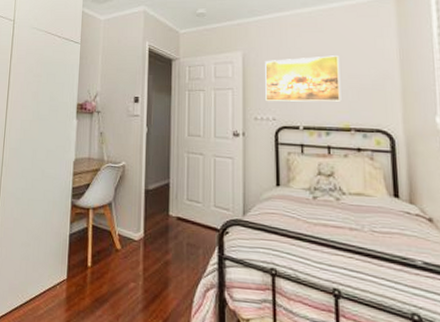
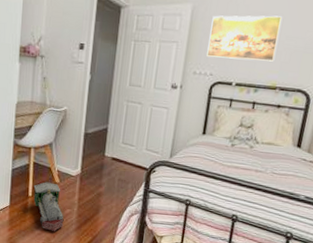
toy train: none [93,248,128,312] -> present [33,182,64,231]

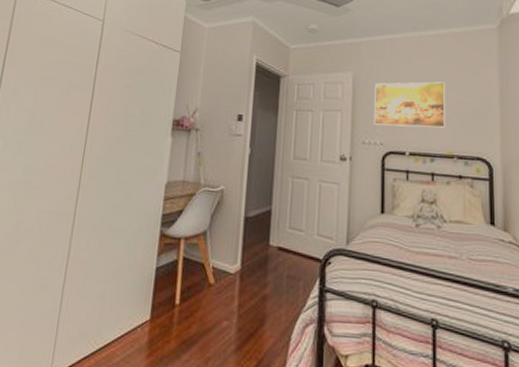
toy train: present [33,182,64,231] -> none [181,283,220,355]

